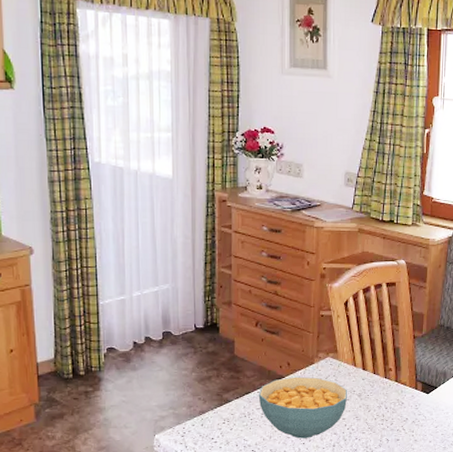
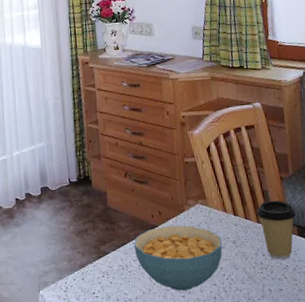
coffee cup: none [385,357,423,413] -> present [256,200,296,260]

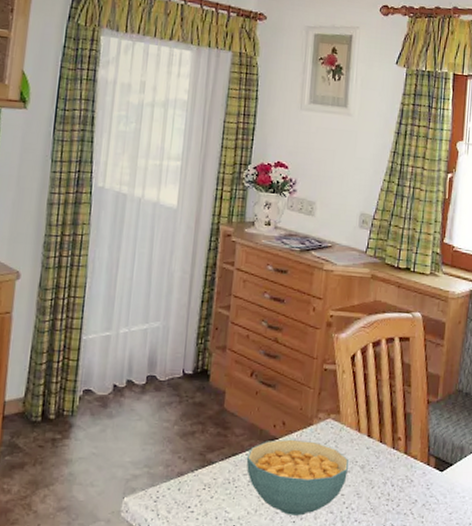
coffee cup: present [256,200,296,260] -> none [394,425,437,493]

